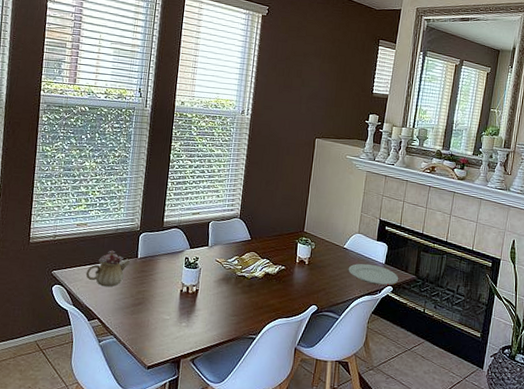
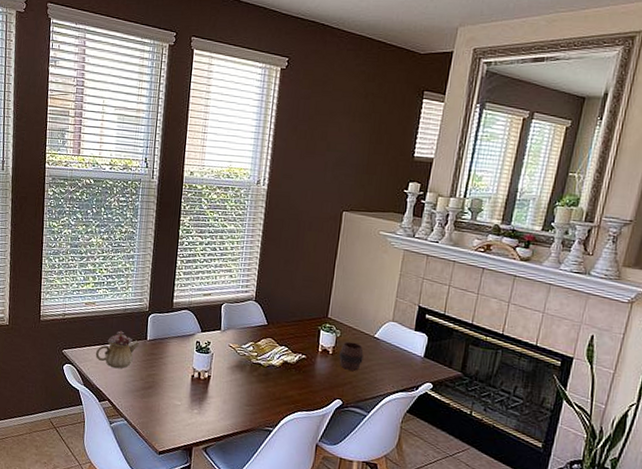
cup: none [314,252,335,279] -> present [339,341,364,371]
plate: present [348,263,399,285] -> none [379,355,441,382]

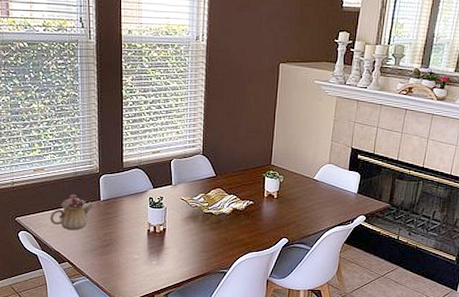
cup: present [339,341,364,371] -> none [283,185,305,211]

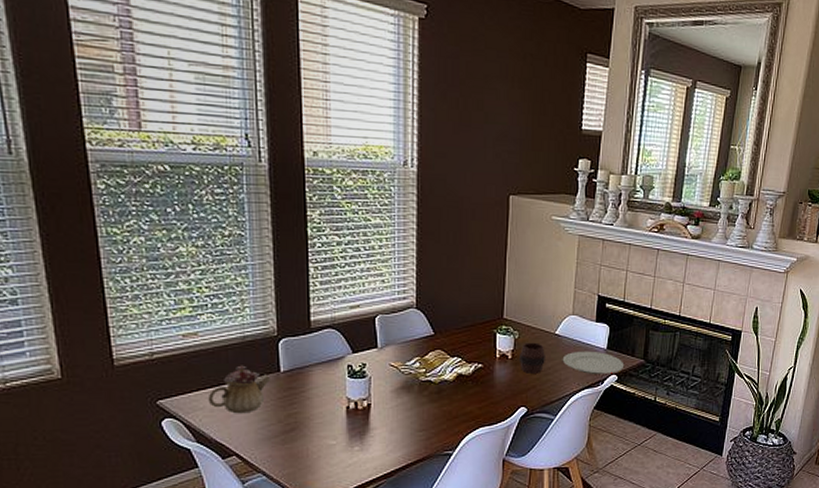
cup: none [283,185,305,211] -> present [520,342,545,373]
plate: none [319,194,372,215] -> present [562,351,625,375]

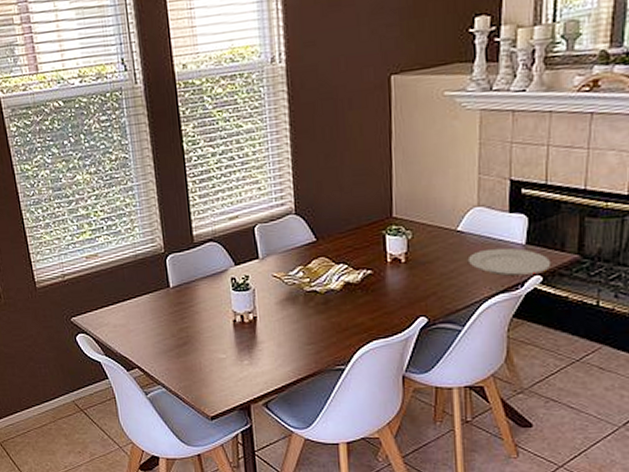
teapot: present [208,365,270,414] -> none [110,282,161,329]
cup: present [520,342,545,373] -> none [415,242,446,278]

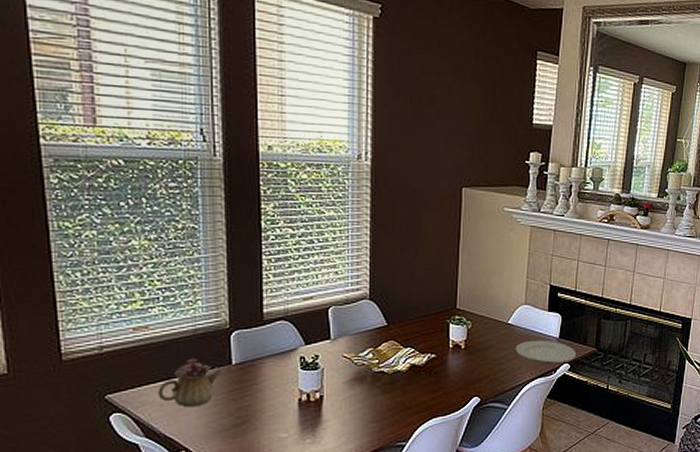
teapot: none [110,282,161,329] -> present [157,358,221,408]

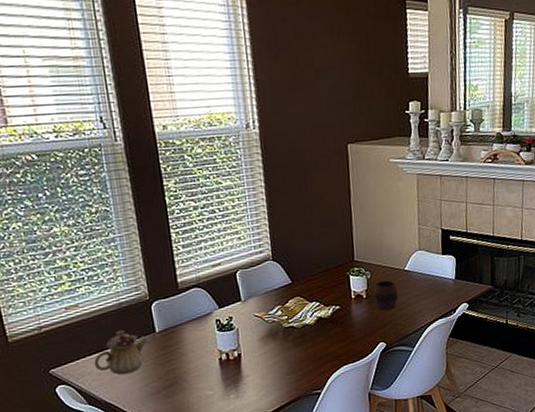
cup: none [473,332,498,363] -> present [373,280,398,310]
plate: present [515,340,577,364] -> none [414,282,474,305]

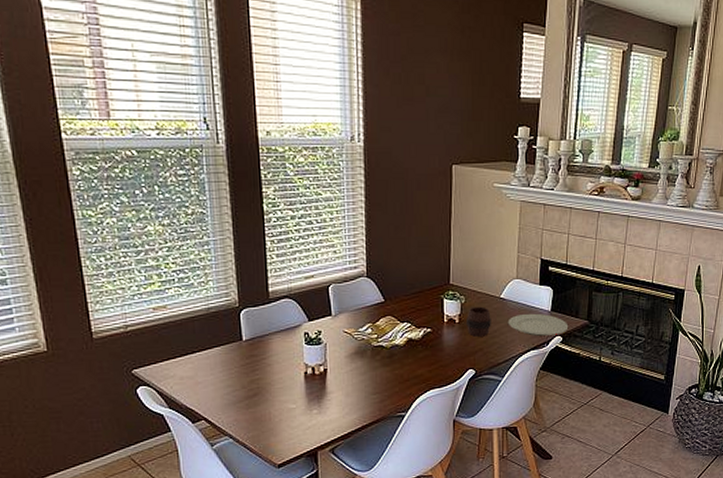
teapot: present [94,329,147,375] -> none [177,335,233,381]
plate: none [414,282,474,305] -> present [507,313,569,337]

